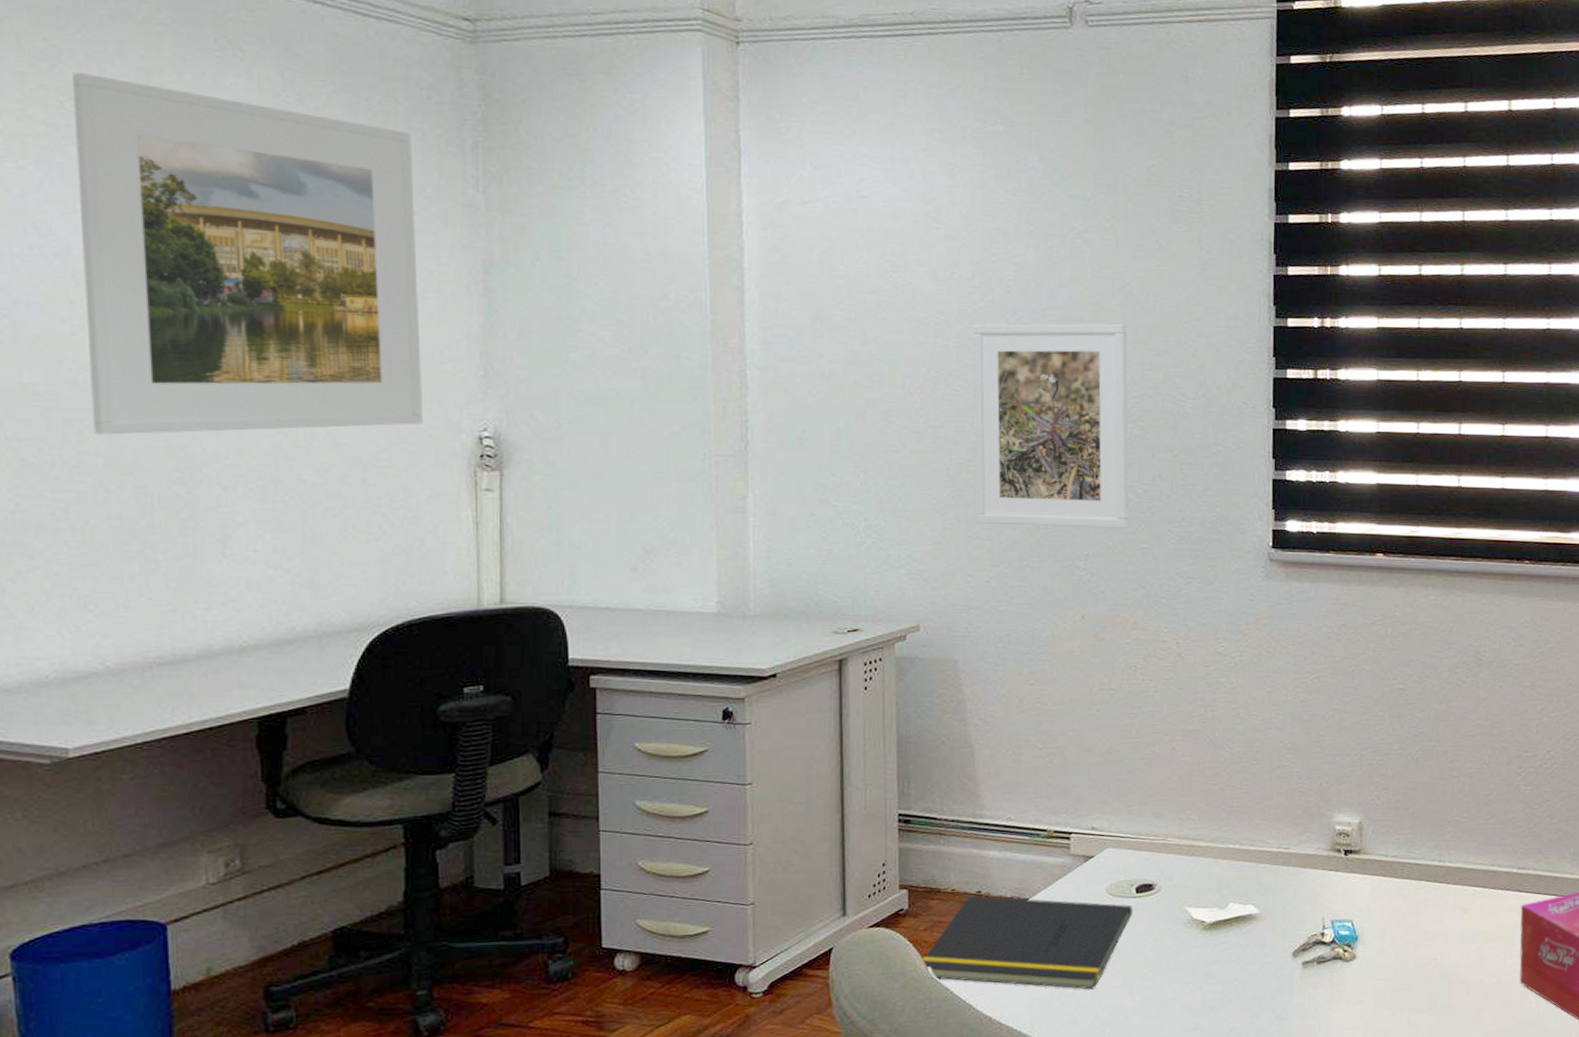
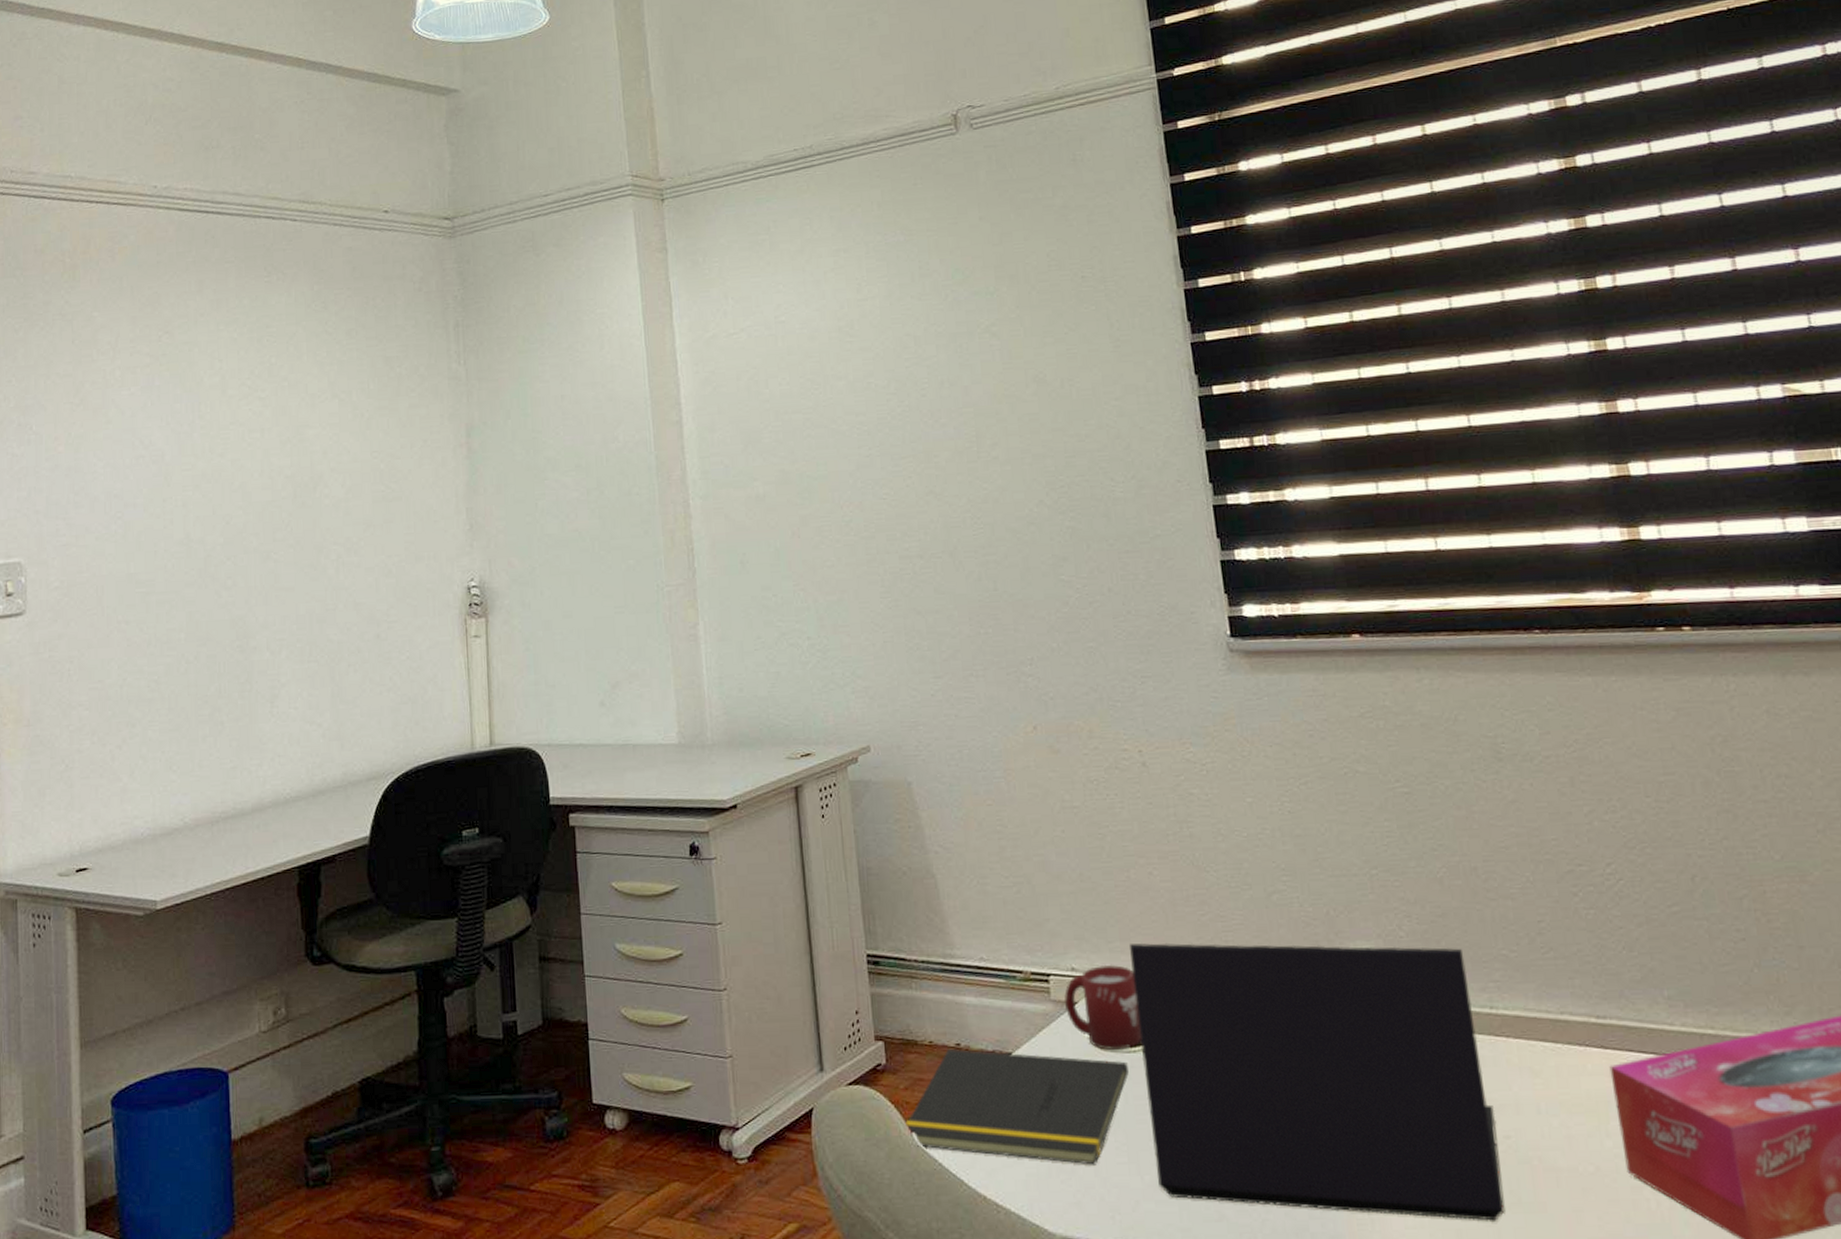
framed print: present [71,73,423,435] -> none [167,310,422,613]
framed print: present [972,323,1129,528] -> none [893,412,1072,634]
cup: none [1082,824,1148,896] -> present [1064,964,1143,1050]
laptop: none [1145,807,1429,1022] -> present [1130,942,1505,1221]

